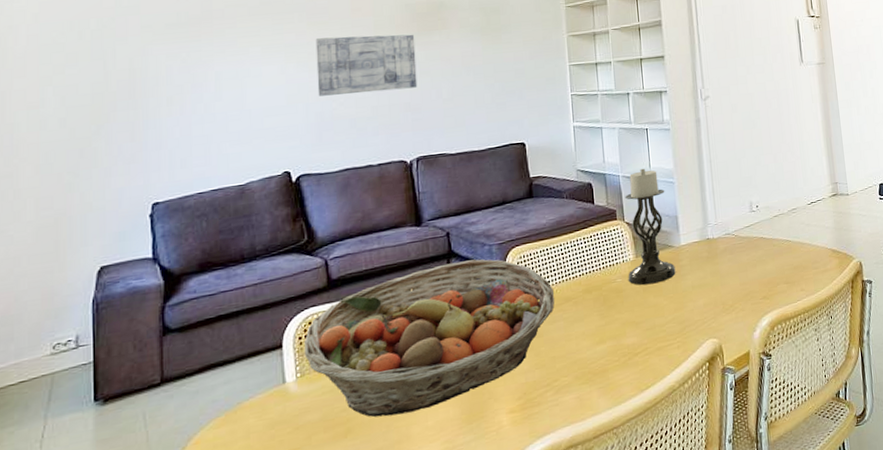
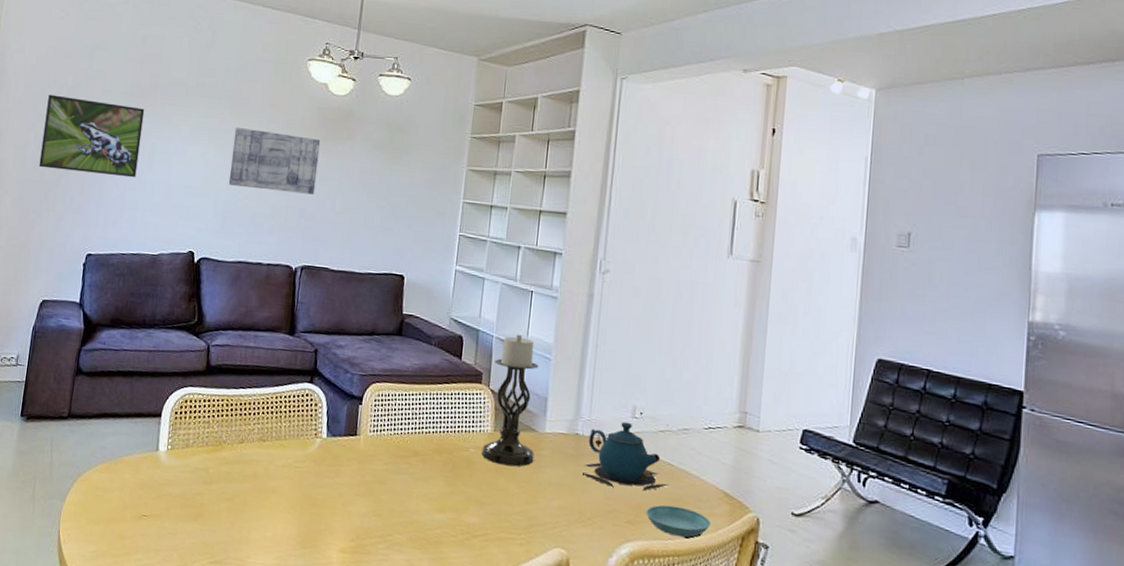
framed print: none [65,37,202,124] -> present [39,94,145,178]
fruit basket: present [303,259,555,418] -> none [176,379,405,519]
teapot: none [718,216,789,274] -> present [583,421,669,491]
saucer: none [776,271,827,297] -> present [646,505,711,538]

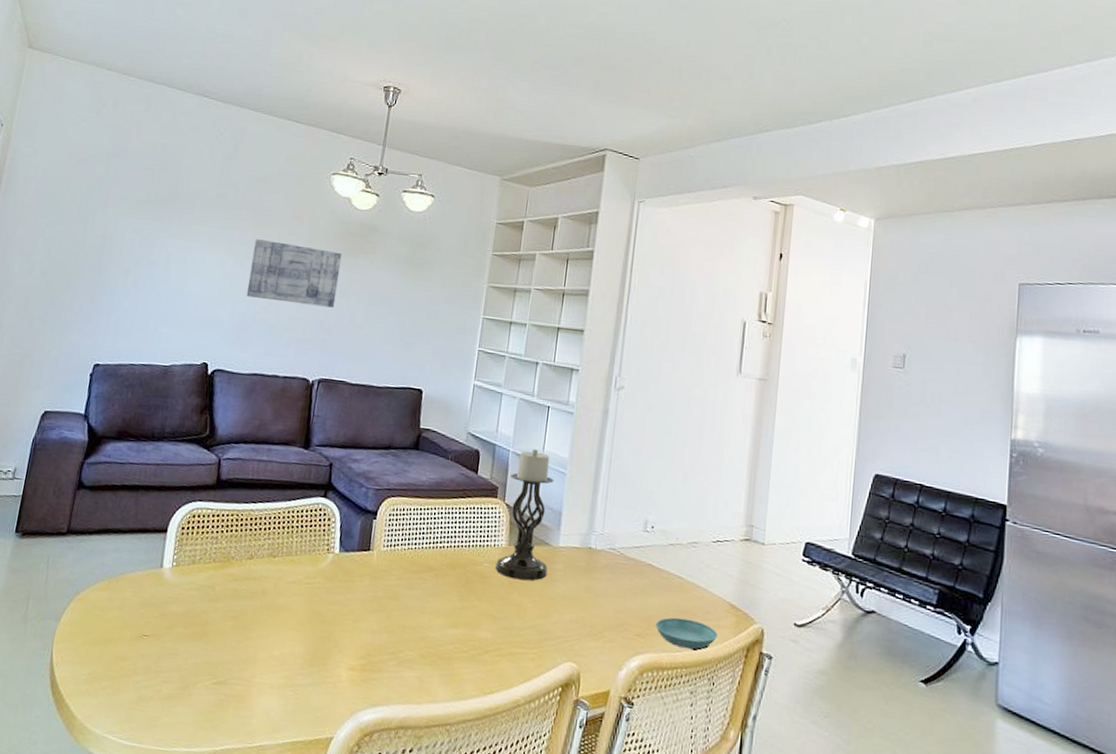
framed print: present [39,94,145,178] -> none [47,200,162,287]
teapot: present [583,421,669,491] -> none [595,535,678,604]

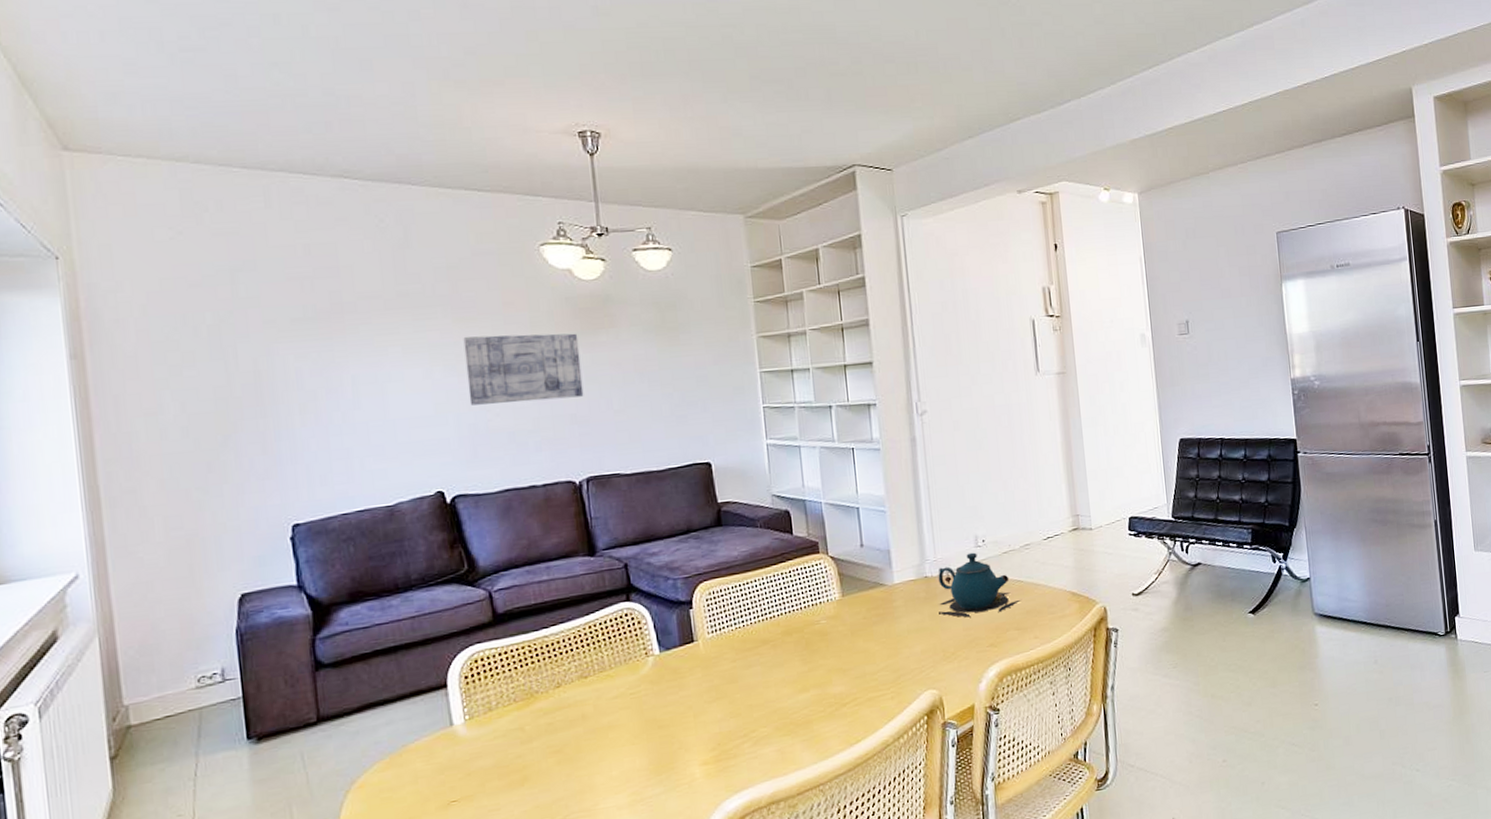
candle holder: present [495,449,554,581] -> none [828,494,889,629]
teapot: none [595,535,678,604] -> present [938,552,1021,618]
saucer: present [655,617,717,650] -> none [1005,617,1065,646]

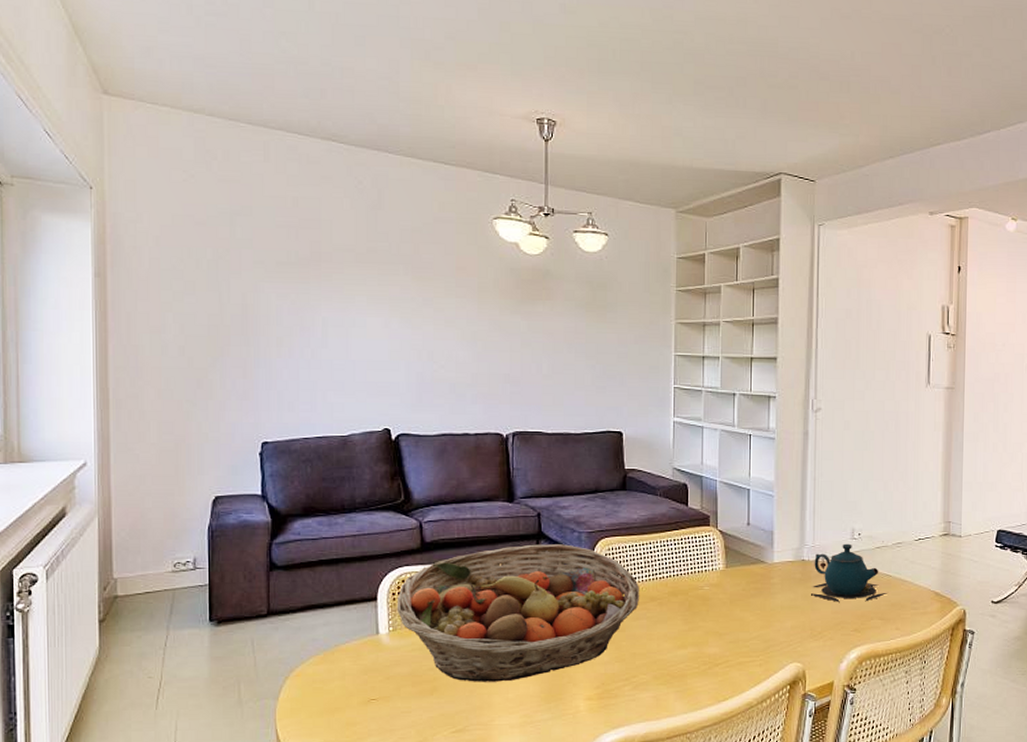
wall art: present [463,333,584,405] -> none [419,293,518,359]
fruit basket: none [470,594,751,765] -> present [396,544,640,682]

